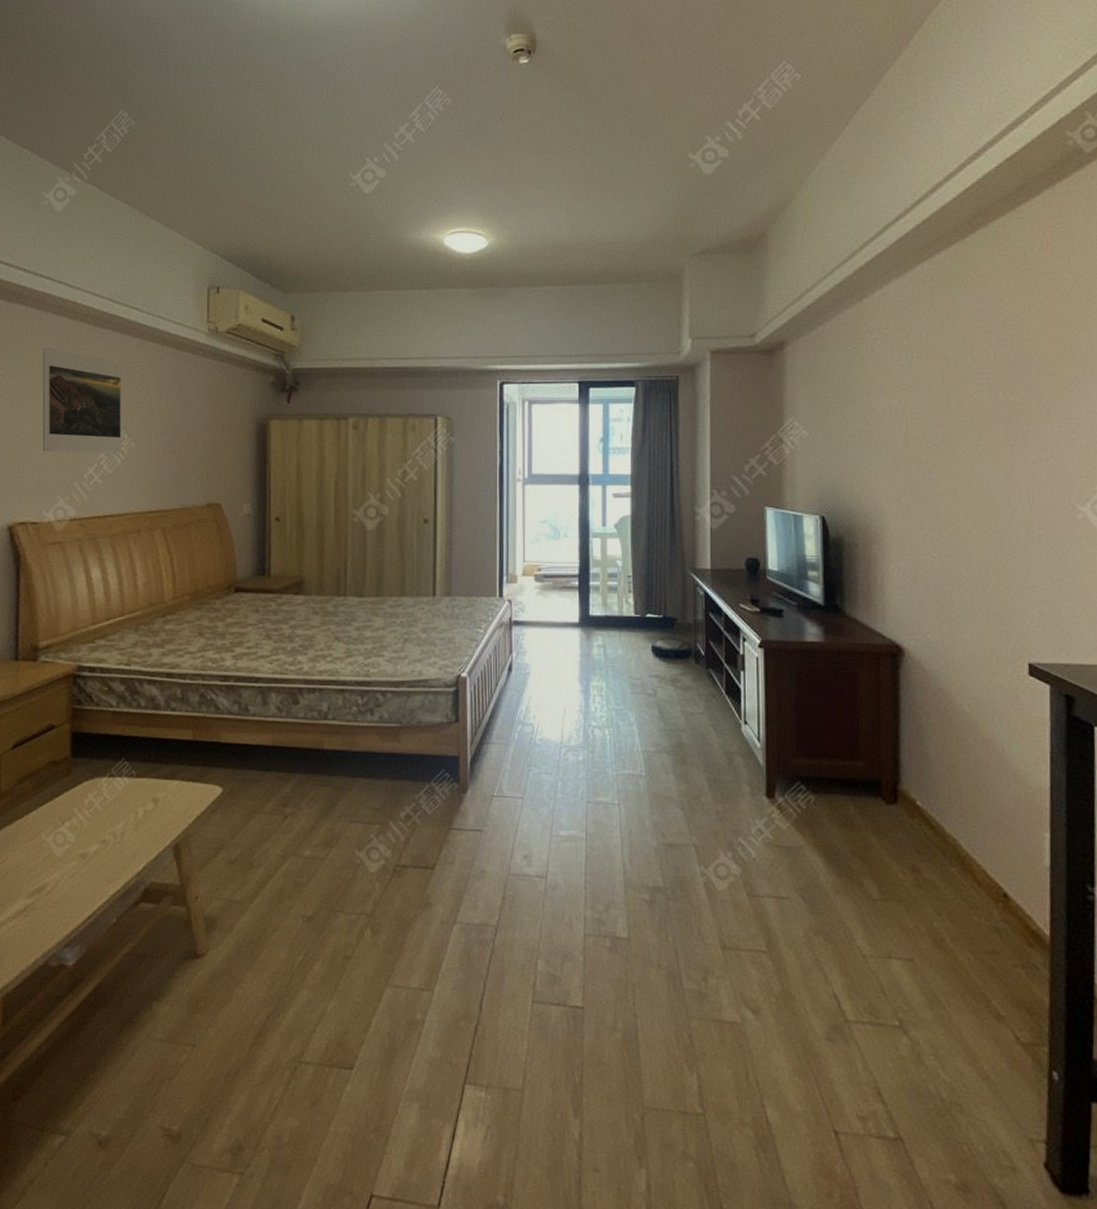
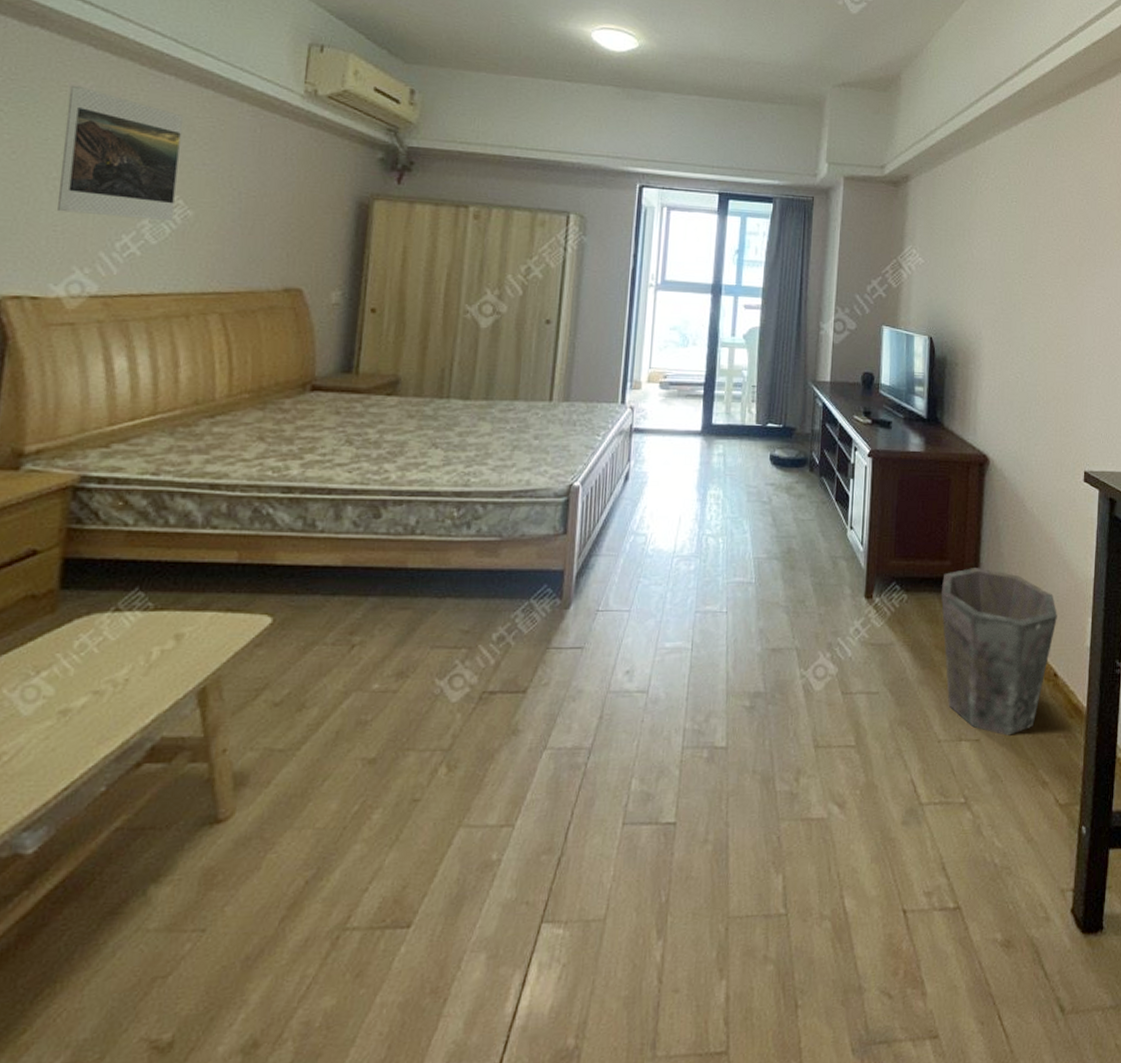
waste bin: none [854,770,1004,959] -> present [941,568,1057,736]

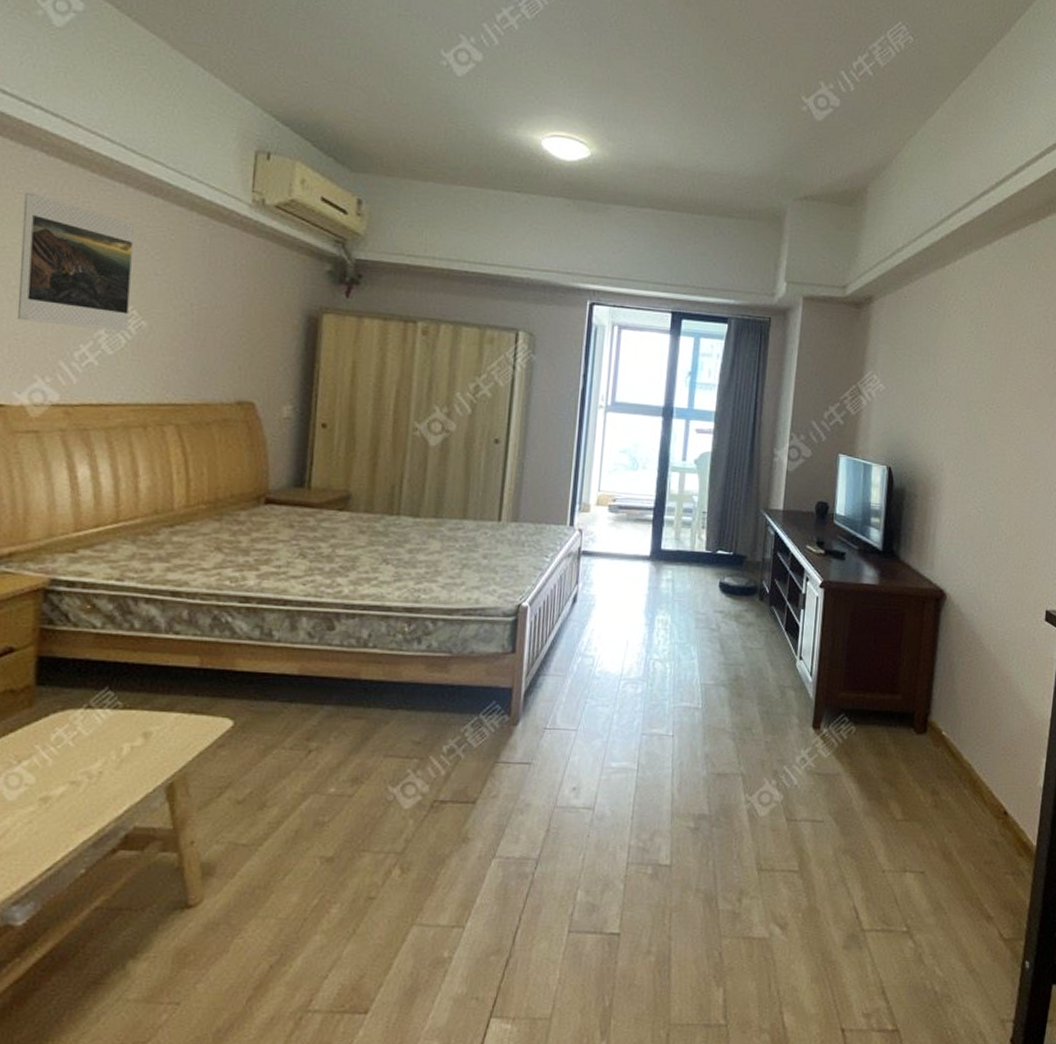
waste bin: present [941,568,1057,736] -> none [890,703,1011,870]

